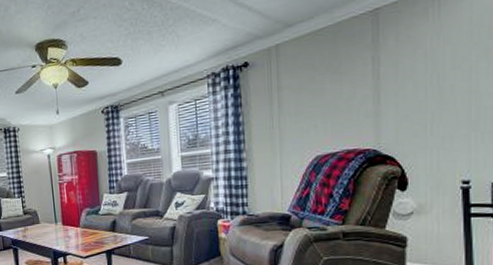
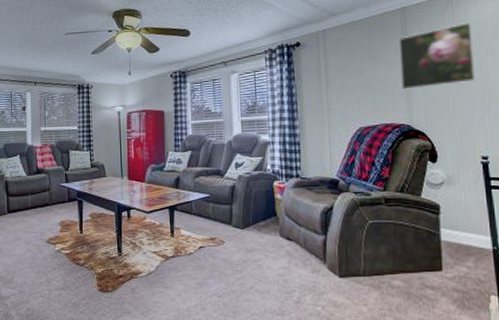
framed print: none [367,20,463,109] -> present [399,23,476,90]

